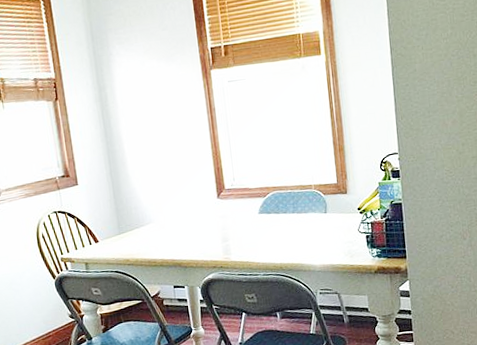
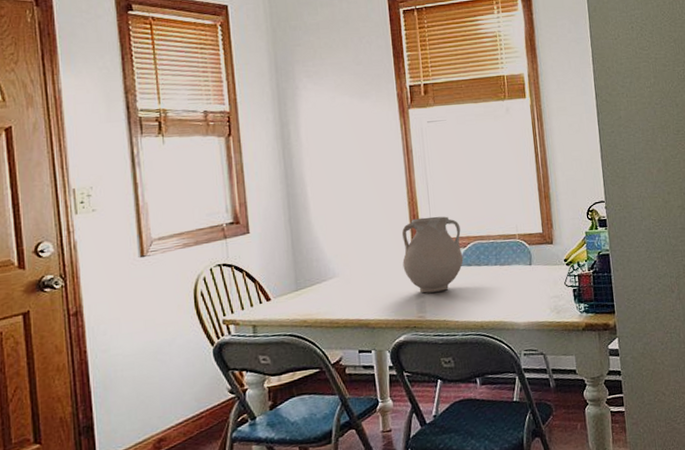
vase: none [207,168,264,238] -> present [401,216,464,293]

